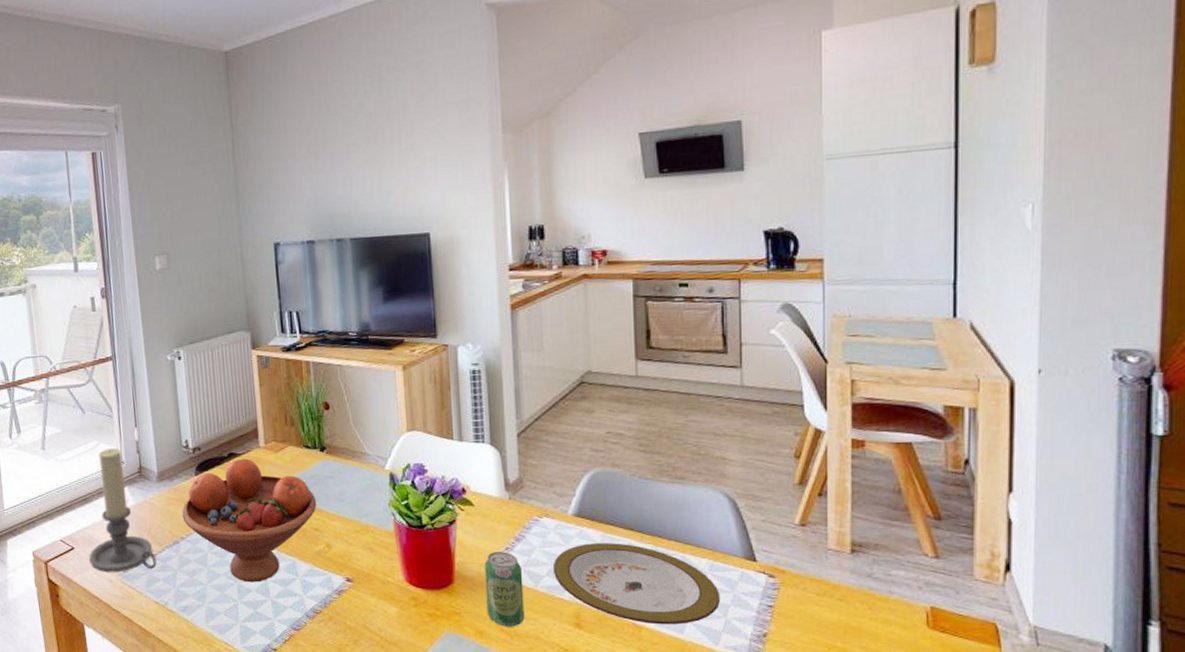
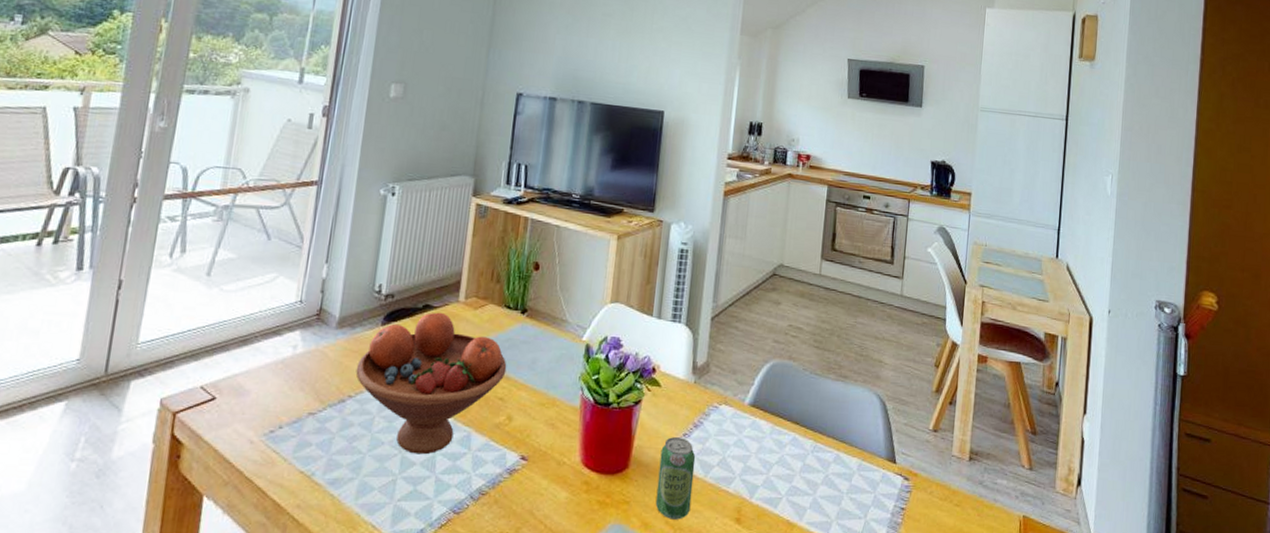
candle holder: present [89,448,157,573] -> none [231,284,314,433]
plate: present [552,543,720,625] -> none [723,435,863,524]

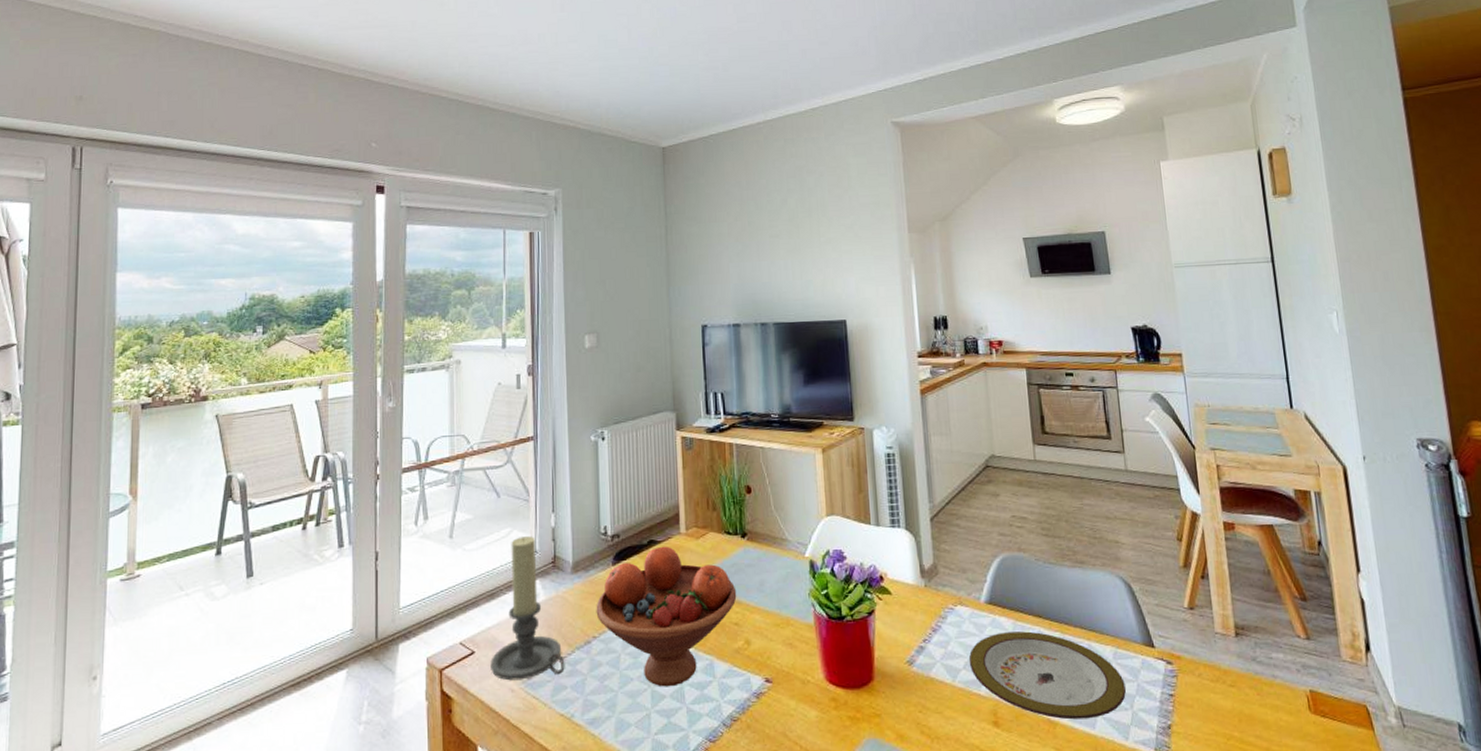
candle holder: none [231,284,314,433] -> present [490,536,565,681]
beverage can: present [655,437,696,520] -> none [903,644,944,729]
plate: none [723,435,863,524] -> present [969,631,1126,720]

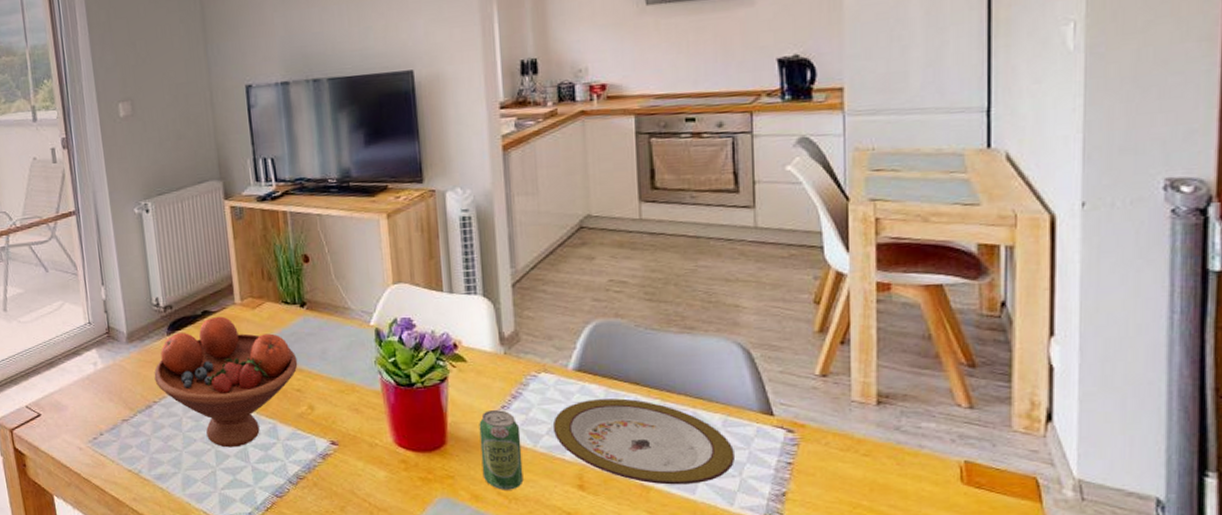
candle holder: present [490,536,565,681] -> none [56,308,129,440]
beverage can: none [903,644,944,729] -> present [479,410,524,490]

